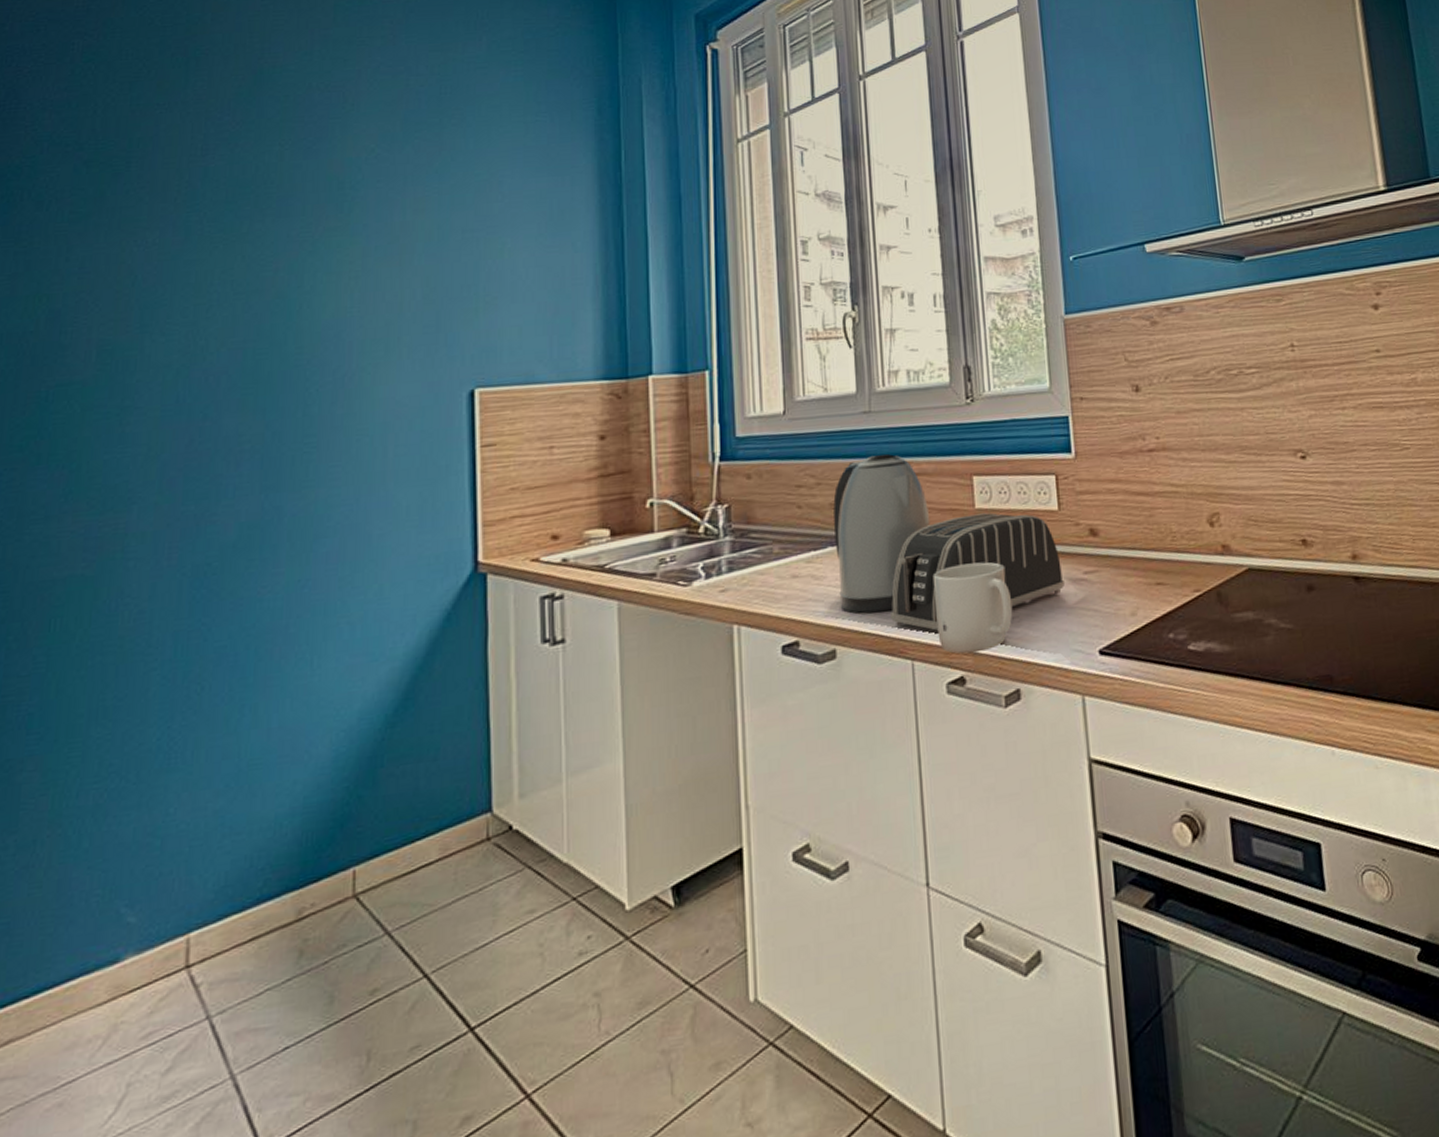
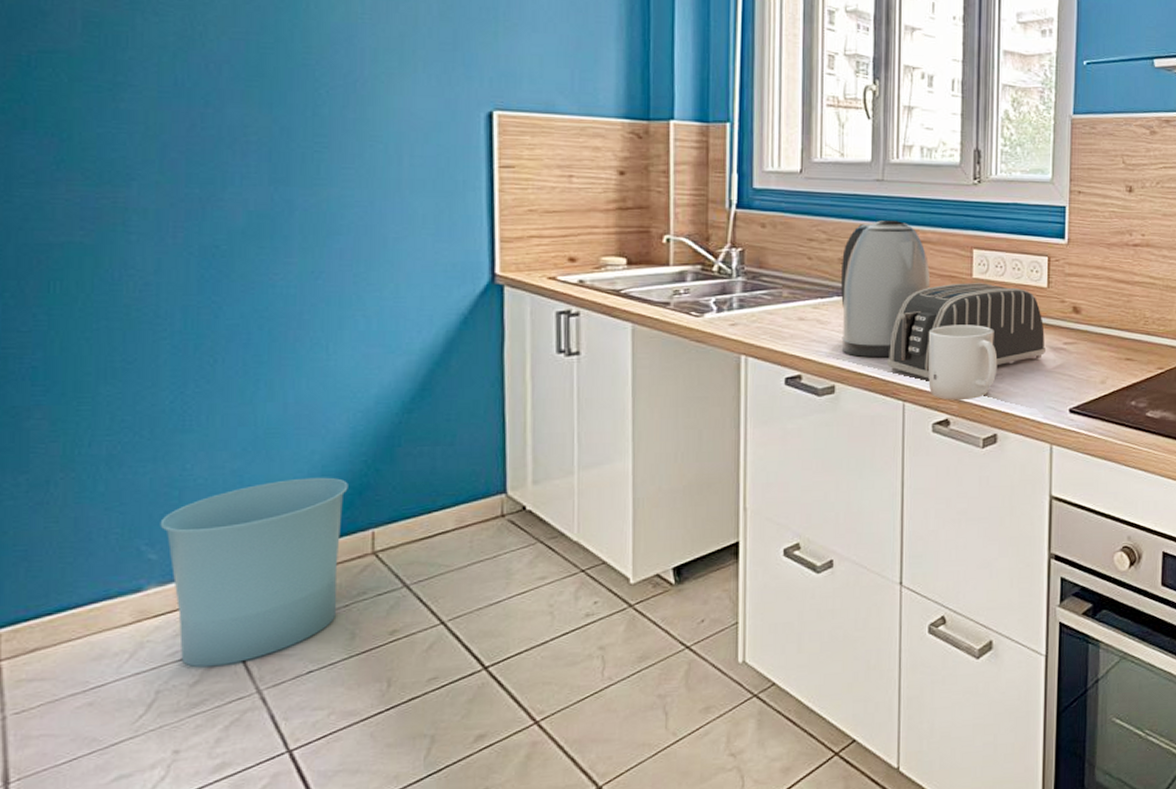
waste bin: none [140,810,330,1051] -> present [160,477,348,668]

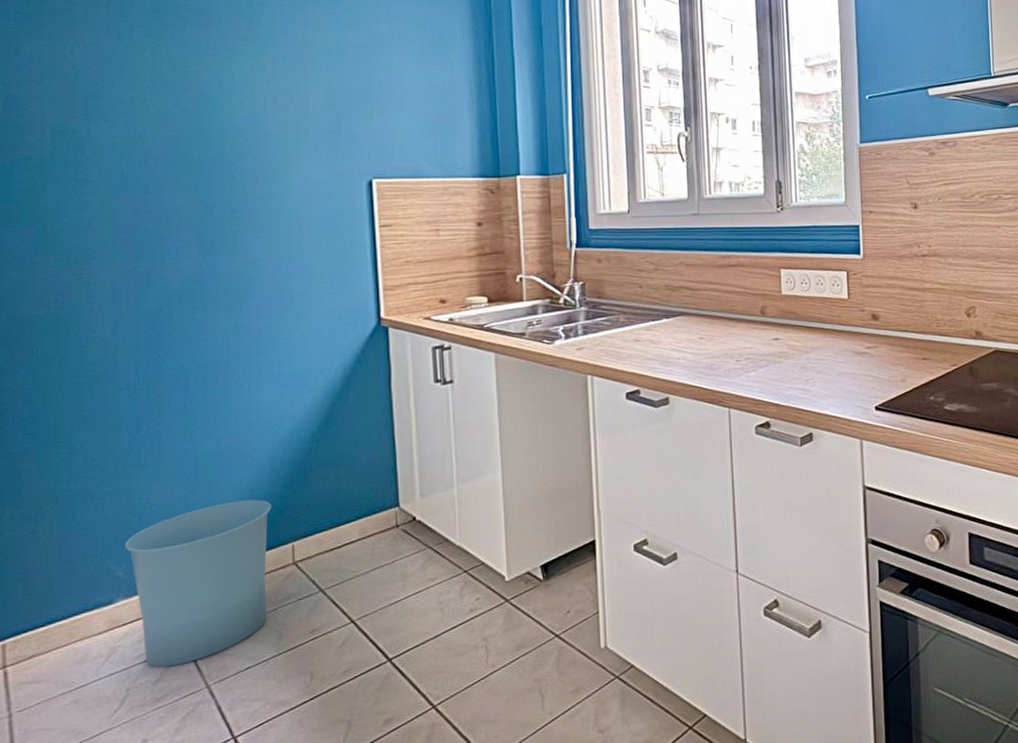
kettle: present [841,221,931,358] -> none [668,249,746,371]
toaster: present [887,283,1045,379] -> none [713,298,850,387]
mug: present [928,325,998,401] -> none [746,336,809,405]

